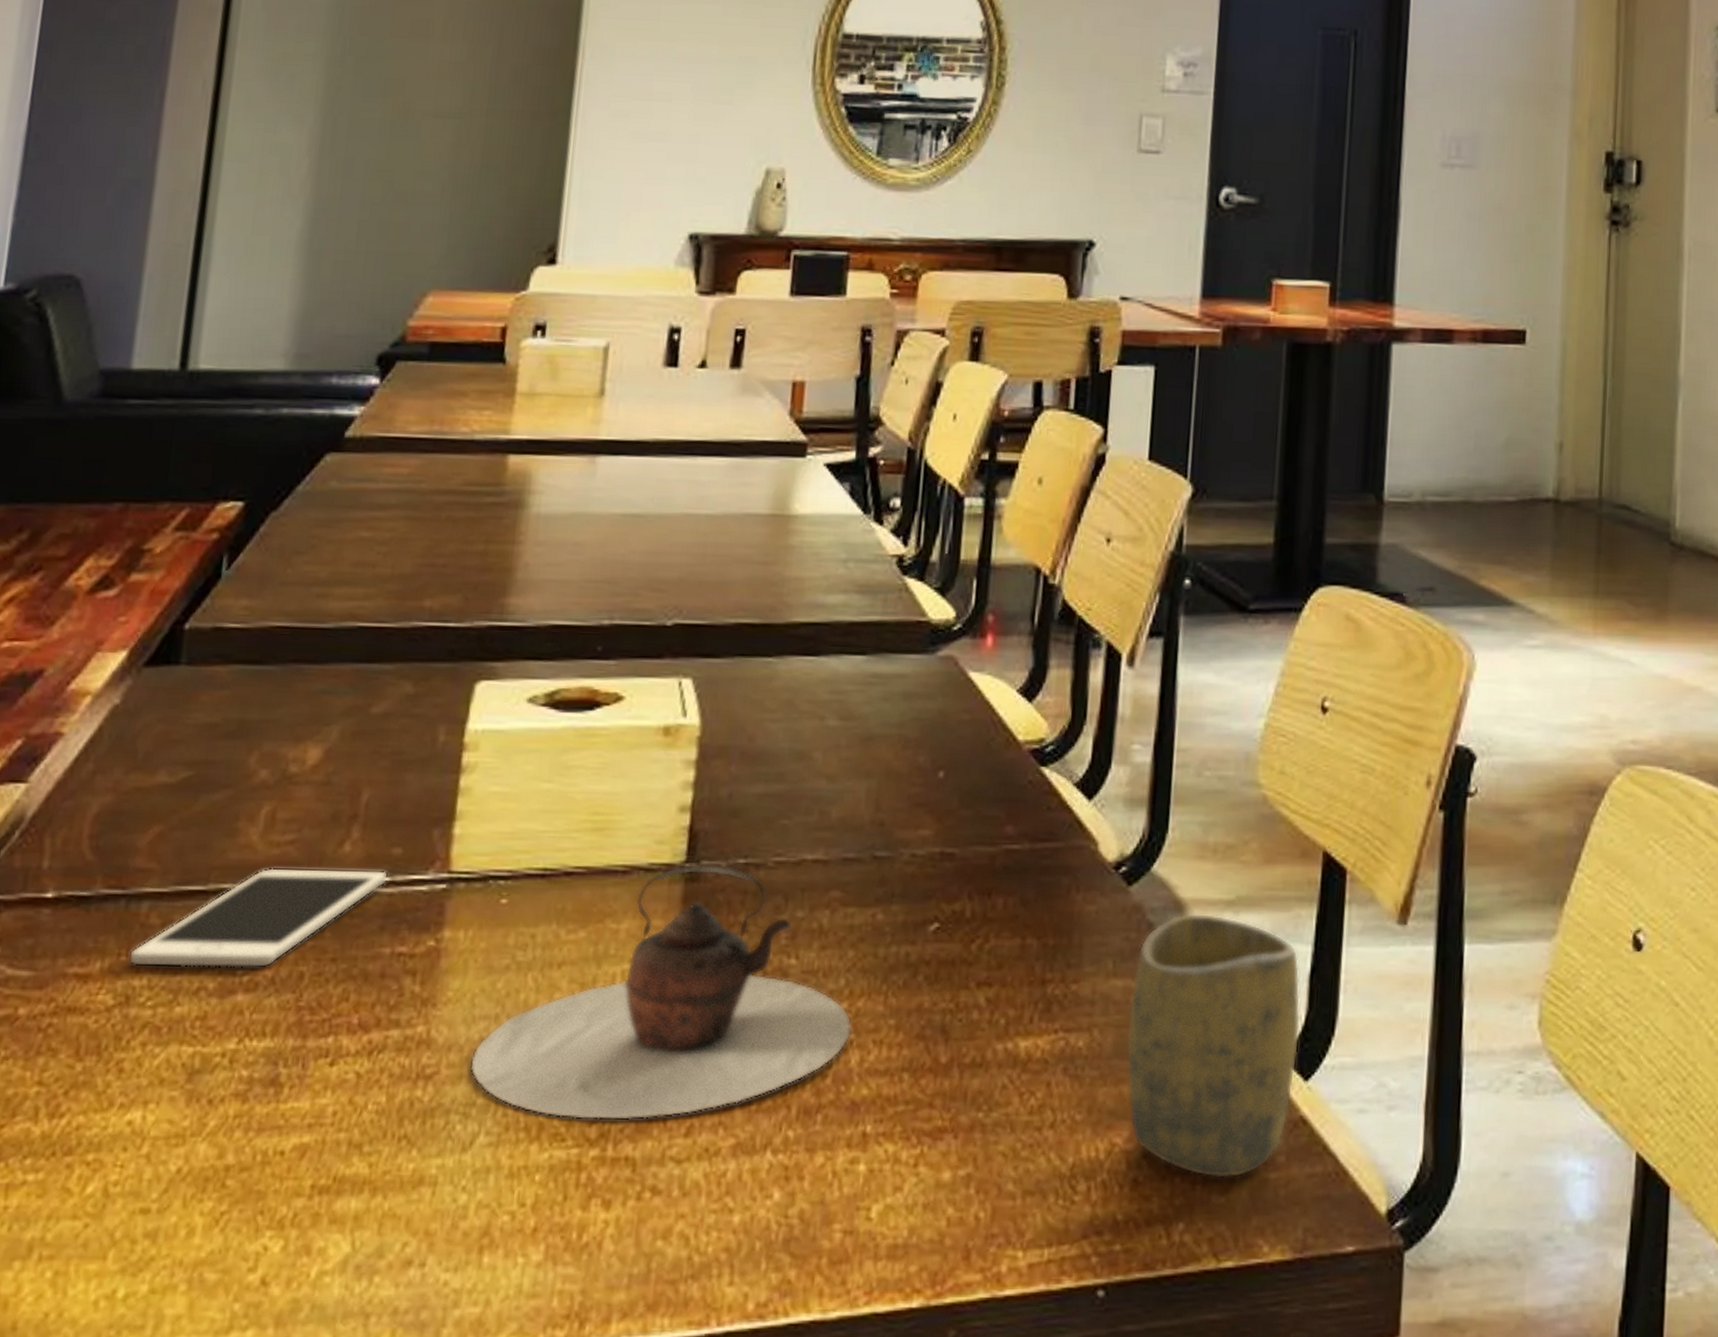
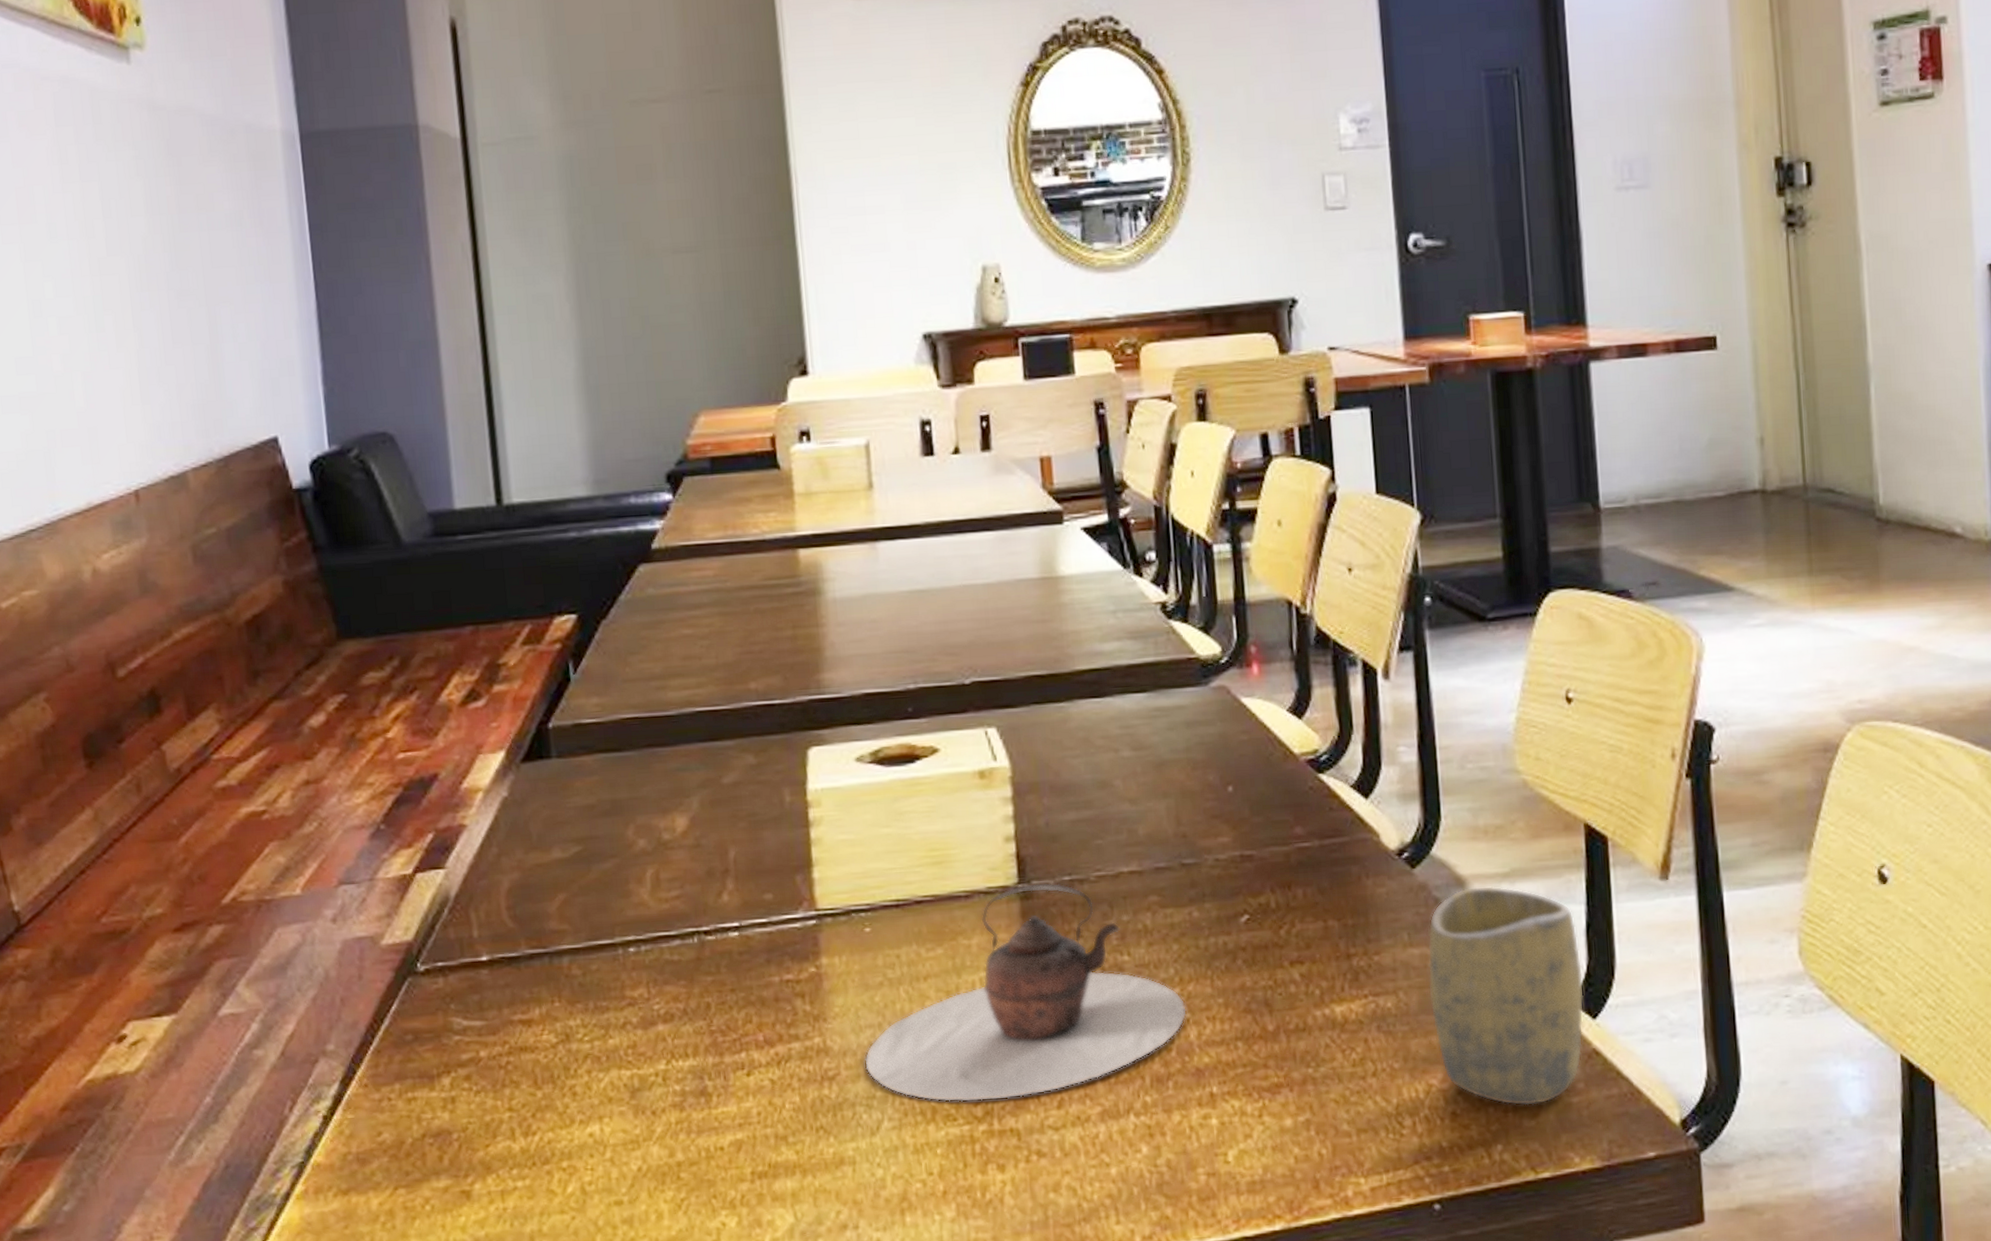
cell phone: present [128,868,387,968] -> none [561,913,765,1009]

